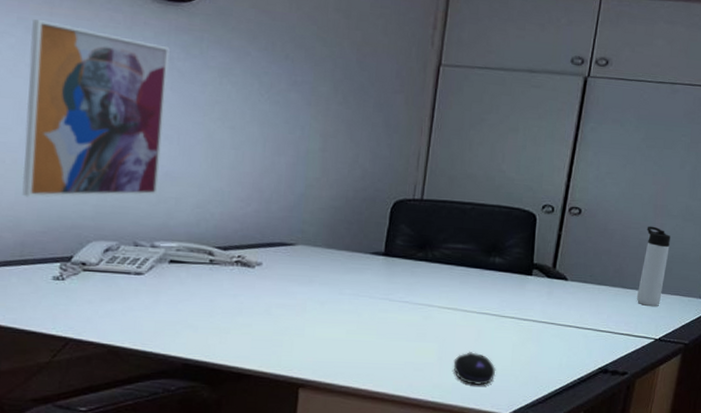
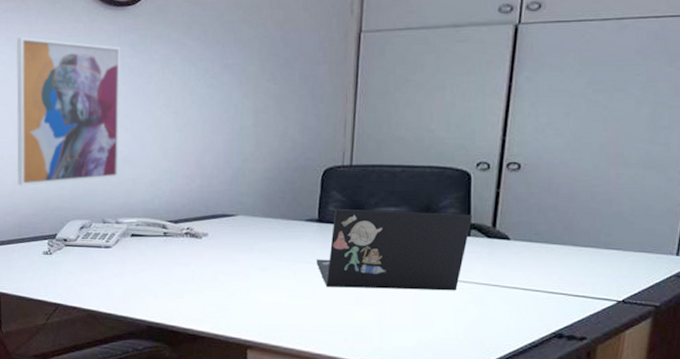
laptop: none [379,243,535,328] -> present [316,209,472,291]
computer mouse: present [453,351,496,385] -> none [393,314,438,349]
thermos bottle: present [636,226,670,307] -> none [591,177,629,266]

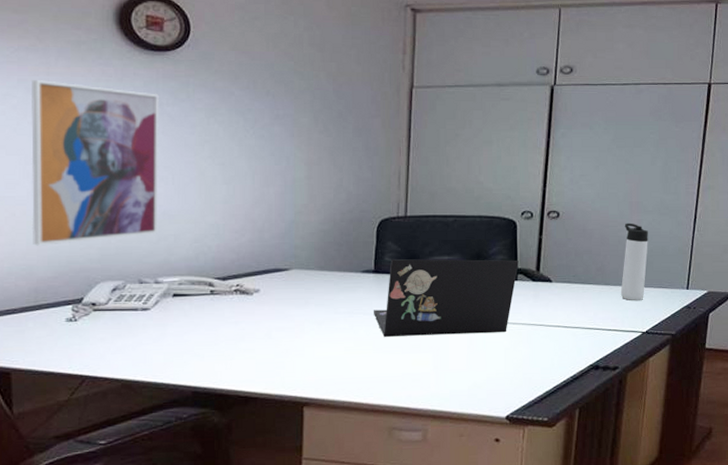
thermos bottle: none [591,177,629,266] -> present [620,223,648,301]

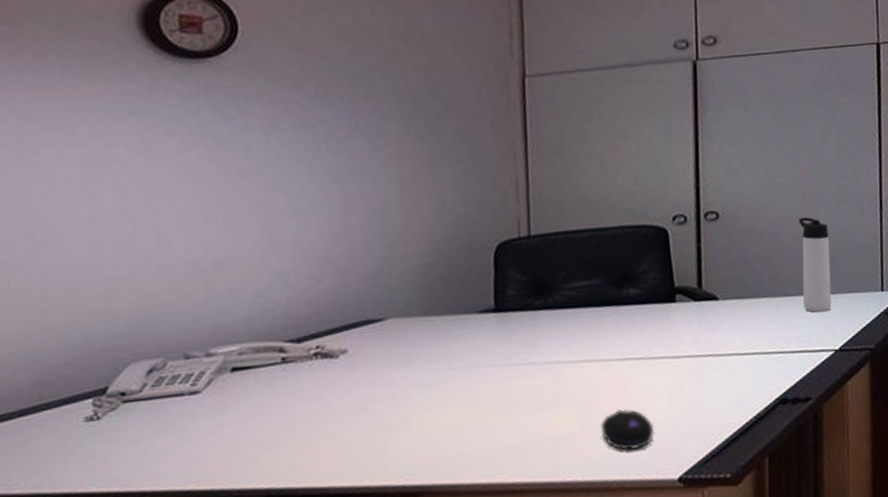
wall art: present [30,80,159,246] -> none [27,107,206,324]
laptop: present [373,259,519,337] -> none [497,277,676,393]
computer mouse: none [449,358,491,391] -> present [600,408,655,450]

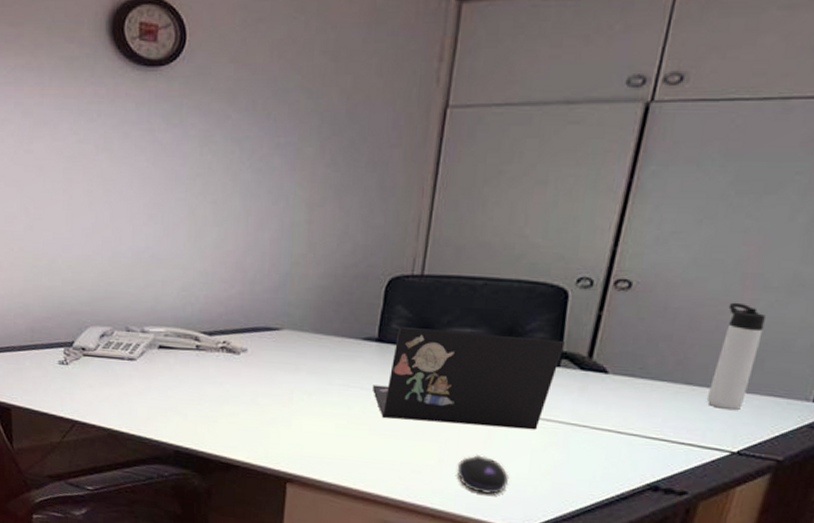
laptop: none [497,277,676,393] -> present [372,327,565,430]

